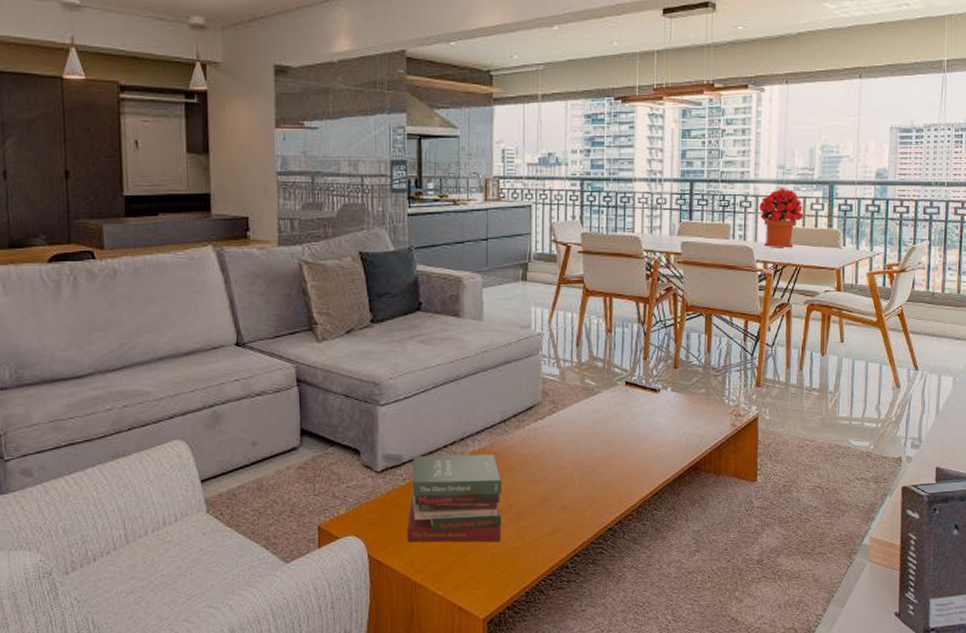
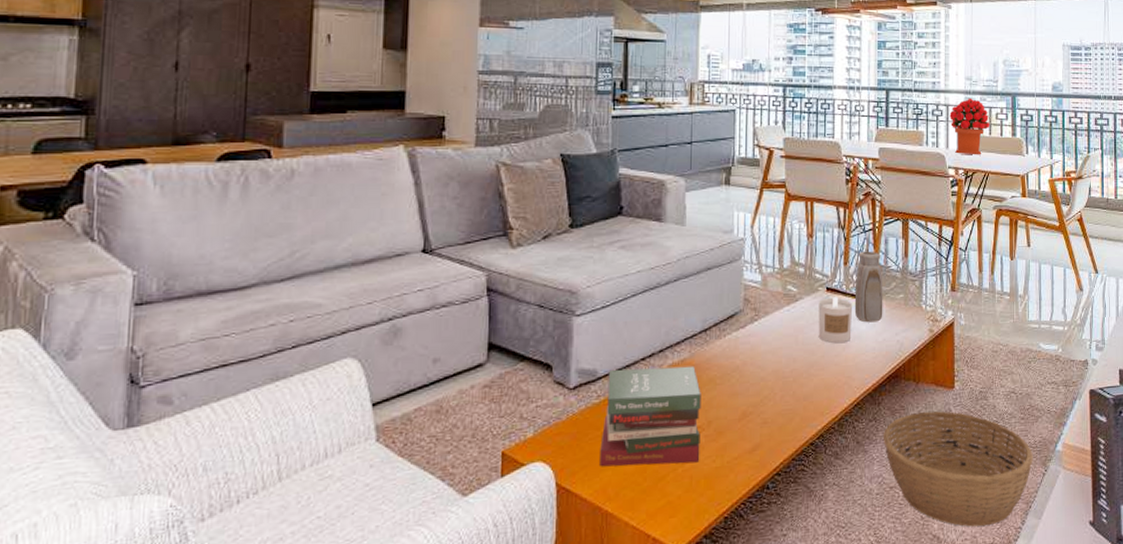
candle: none [617,391,651,436] -> present [818,297,852,344]
vase: none [654,346,684,416] -> present [854,251,883,323]
basket: none [681,502,838,612] -> present [882,411,1033,527]

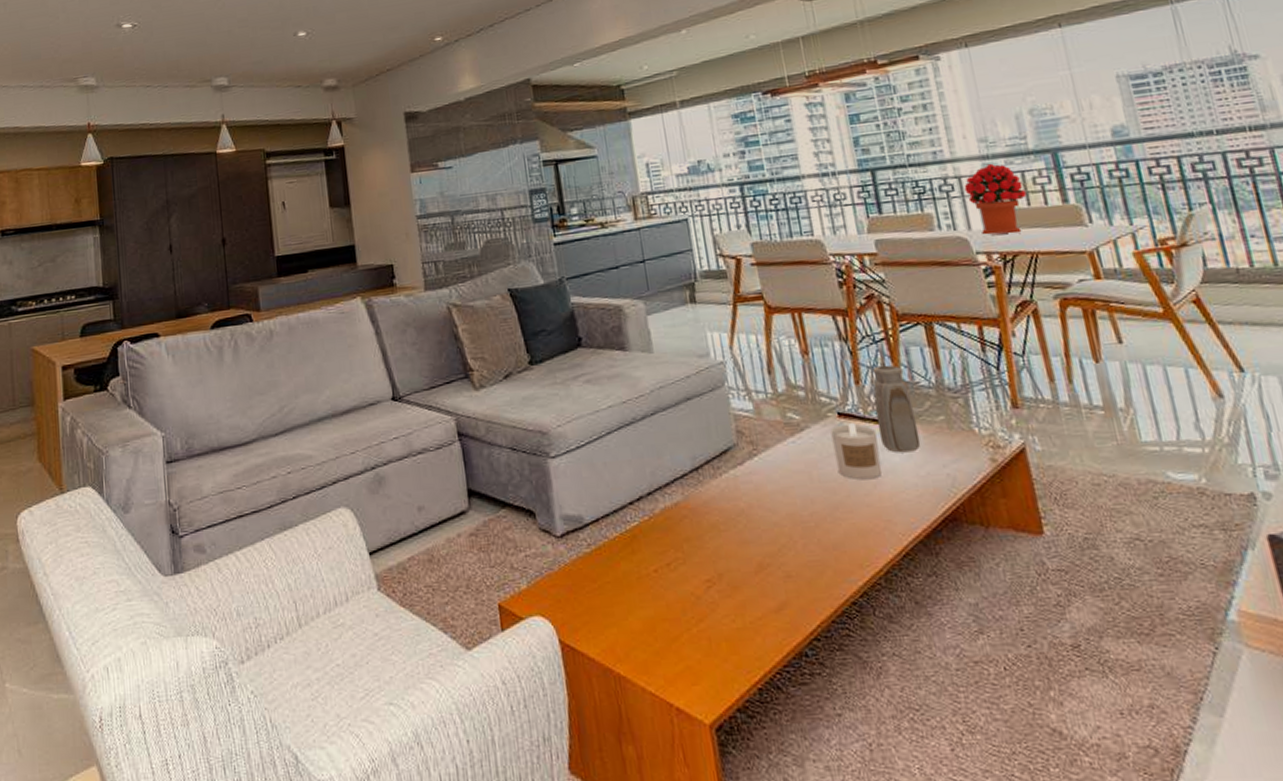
books: present [600,365,701,467] -> none [595,509,717,624]
basket: present [882,411,1033,527] -> none [950,564,1192,722]

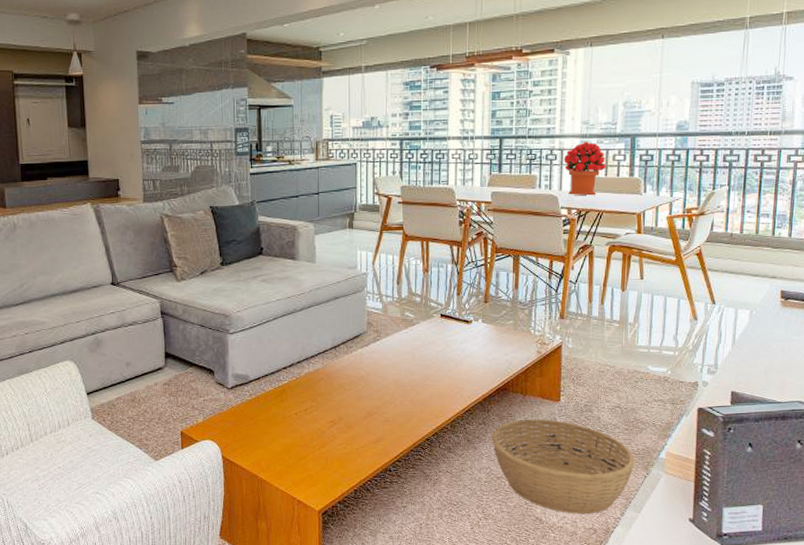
candle: present [830,423,882,480] -> none [433,322,464,361]
vase: present [872,365,921,453] -> none [466,283,494,344]
basket: none [950,564,1192,722] -> present [491,419,635,515]

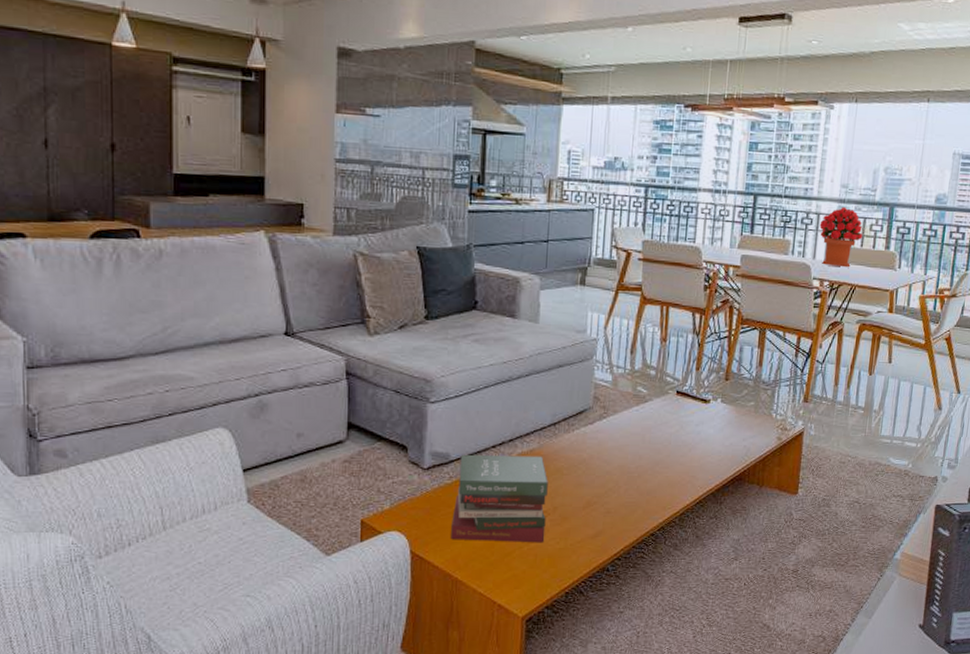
books: none [254,374,333,448] -> present [451,454,548,543]
basket: present [491,419,635,515] -> none [721,513,870,621]

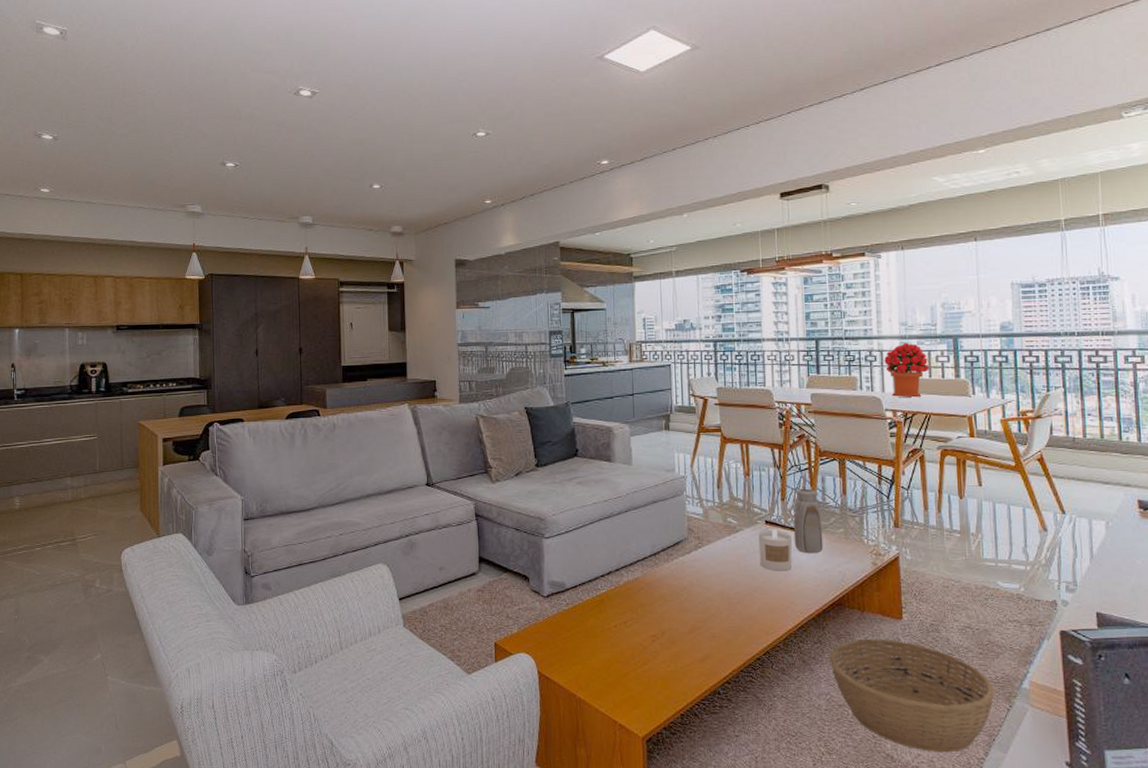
books: present [451,454,548,543] -> none [571,583,656,666]
candle: none [665,400,701,445] -> present [758,529,792,571]
vase: none [703,358,735,427] -> present [793,488,823,554]
basket: none [721,513,870,621] -> present [828,638,995,753]

